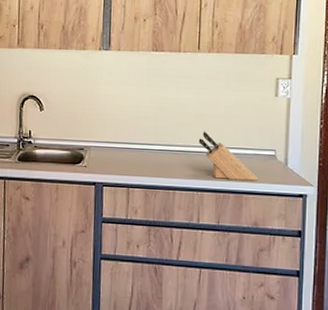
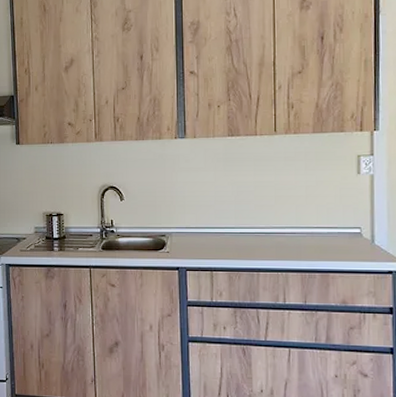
knife block: present [198,131,258,181] -> none [280,212,344,259]

